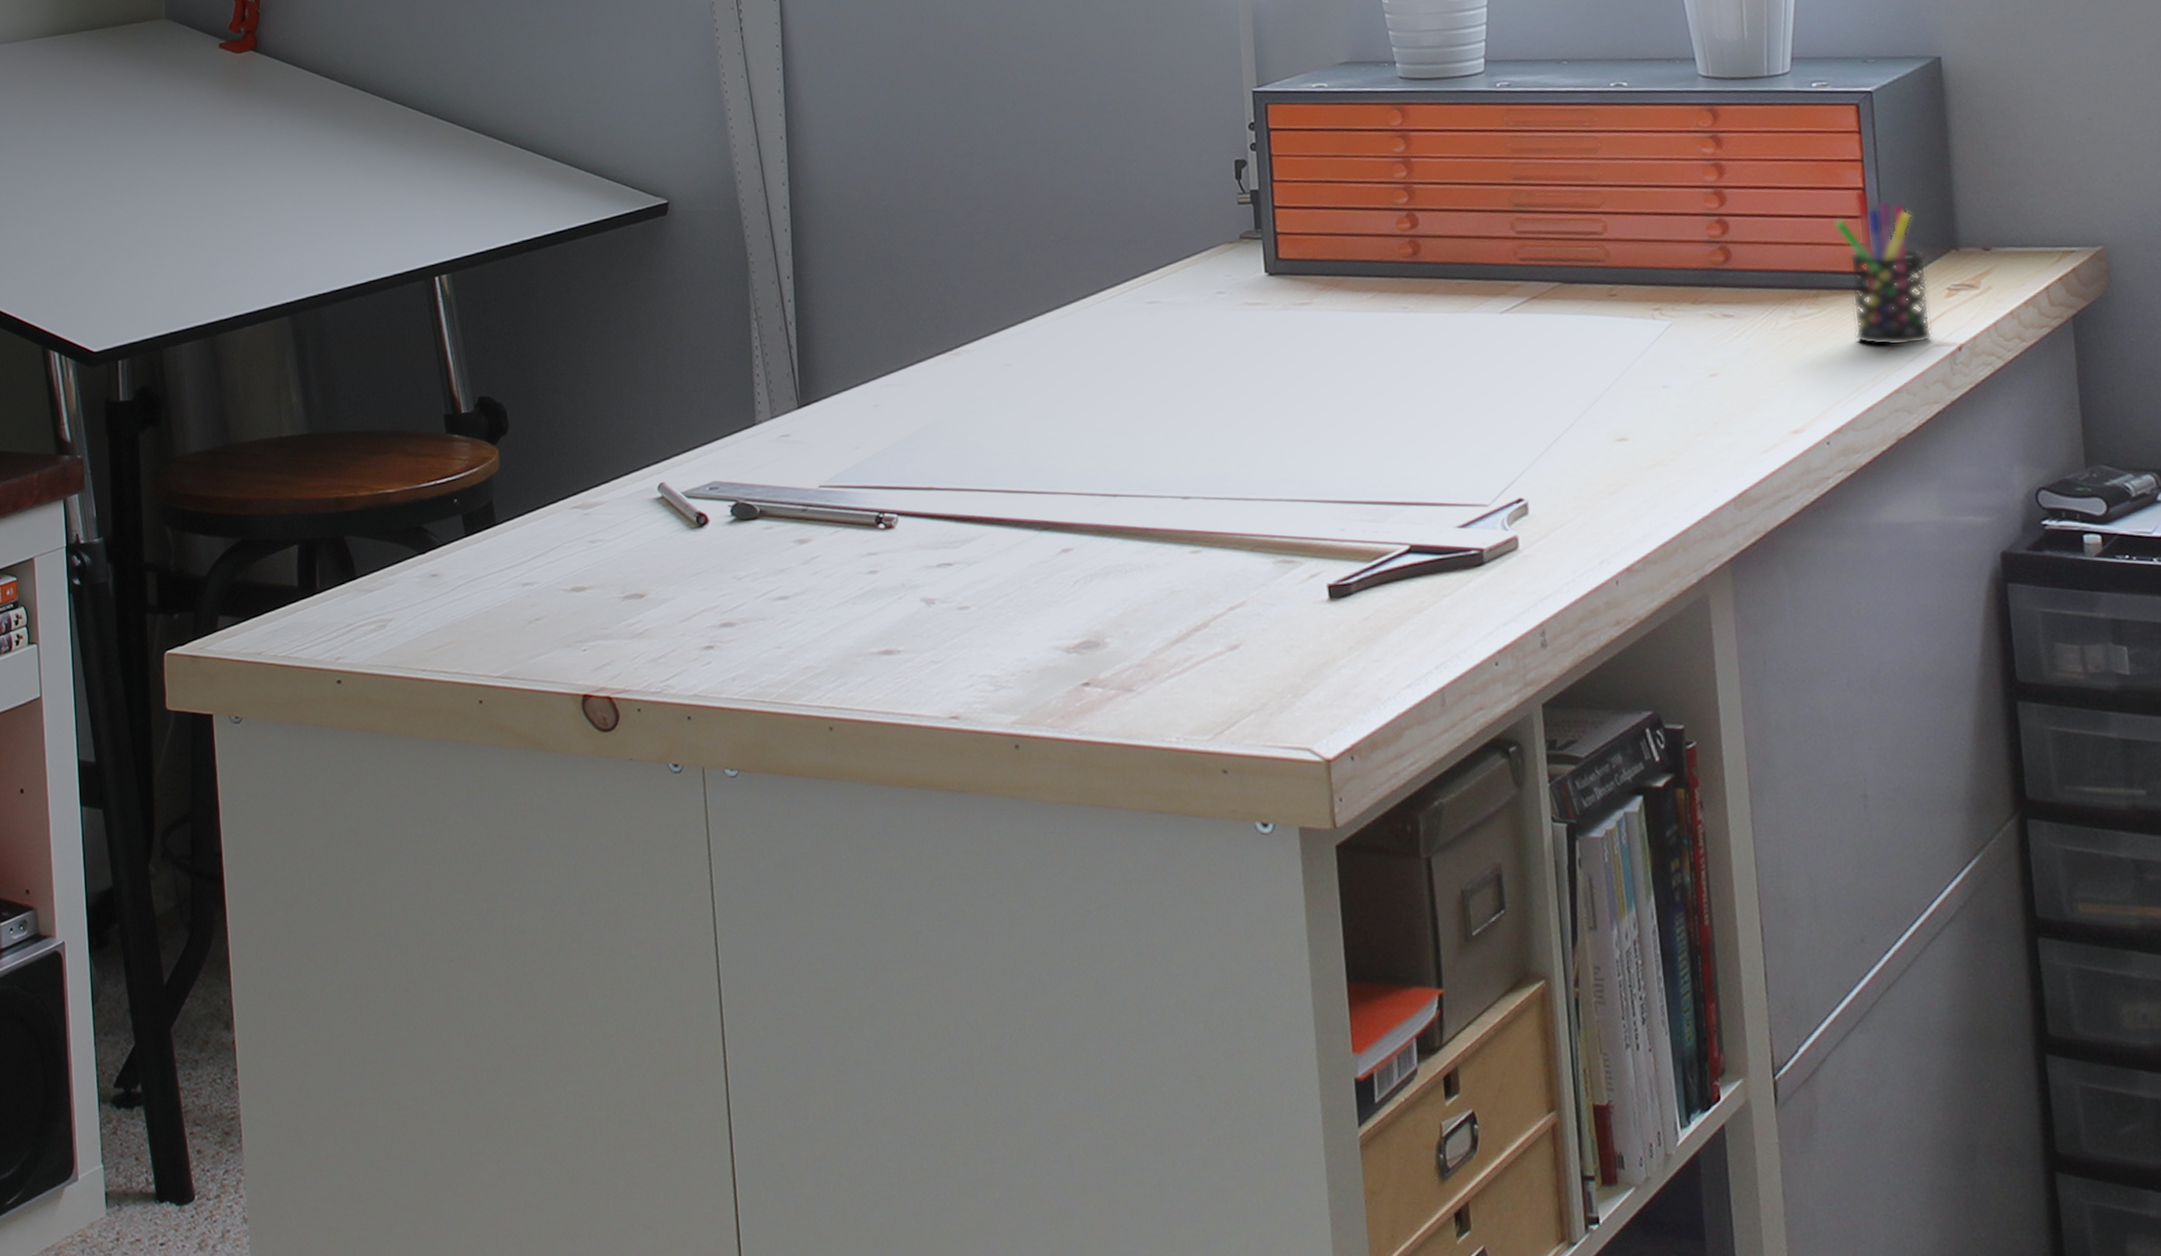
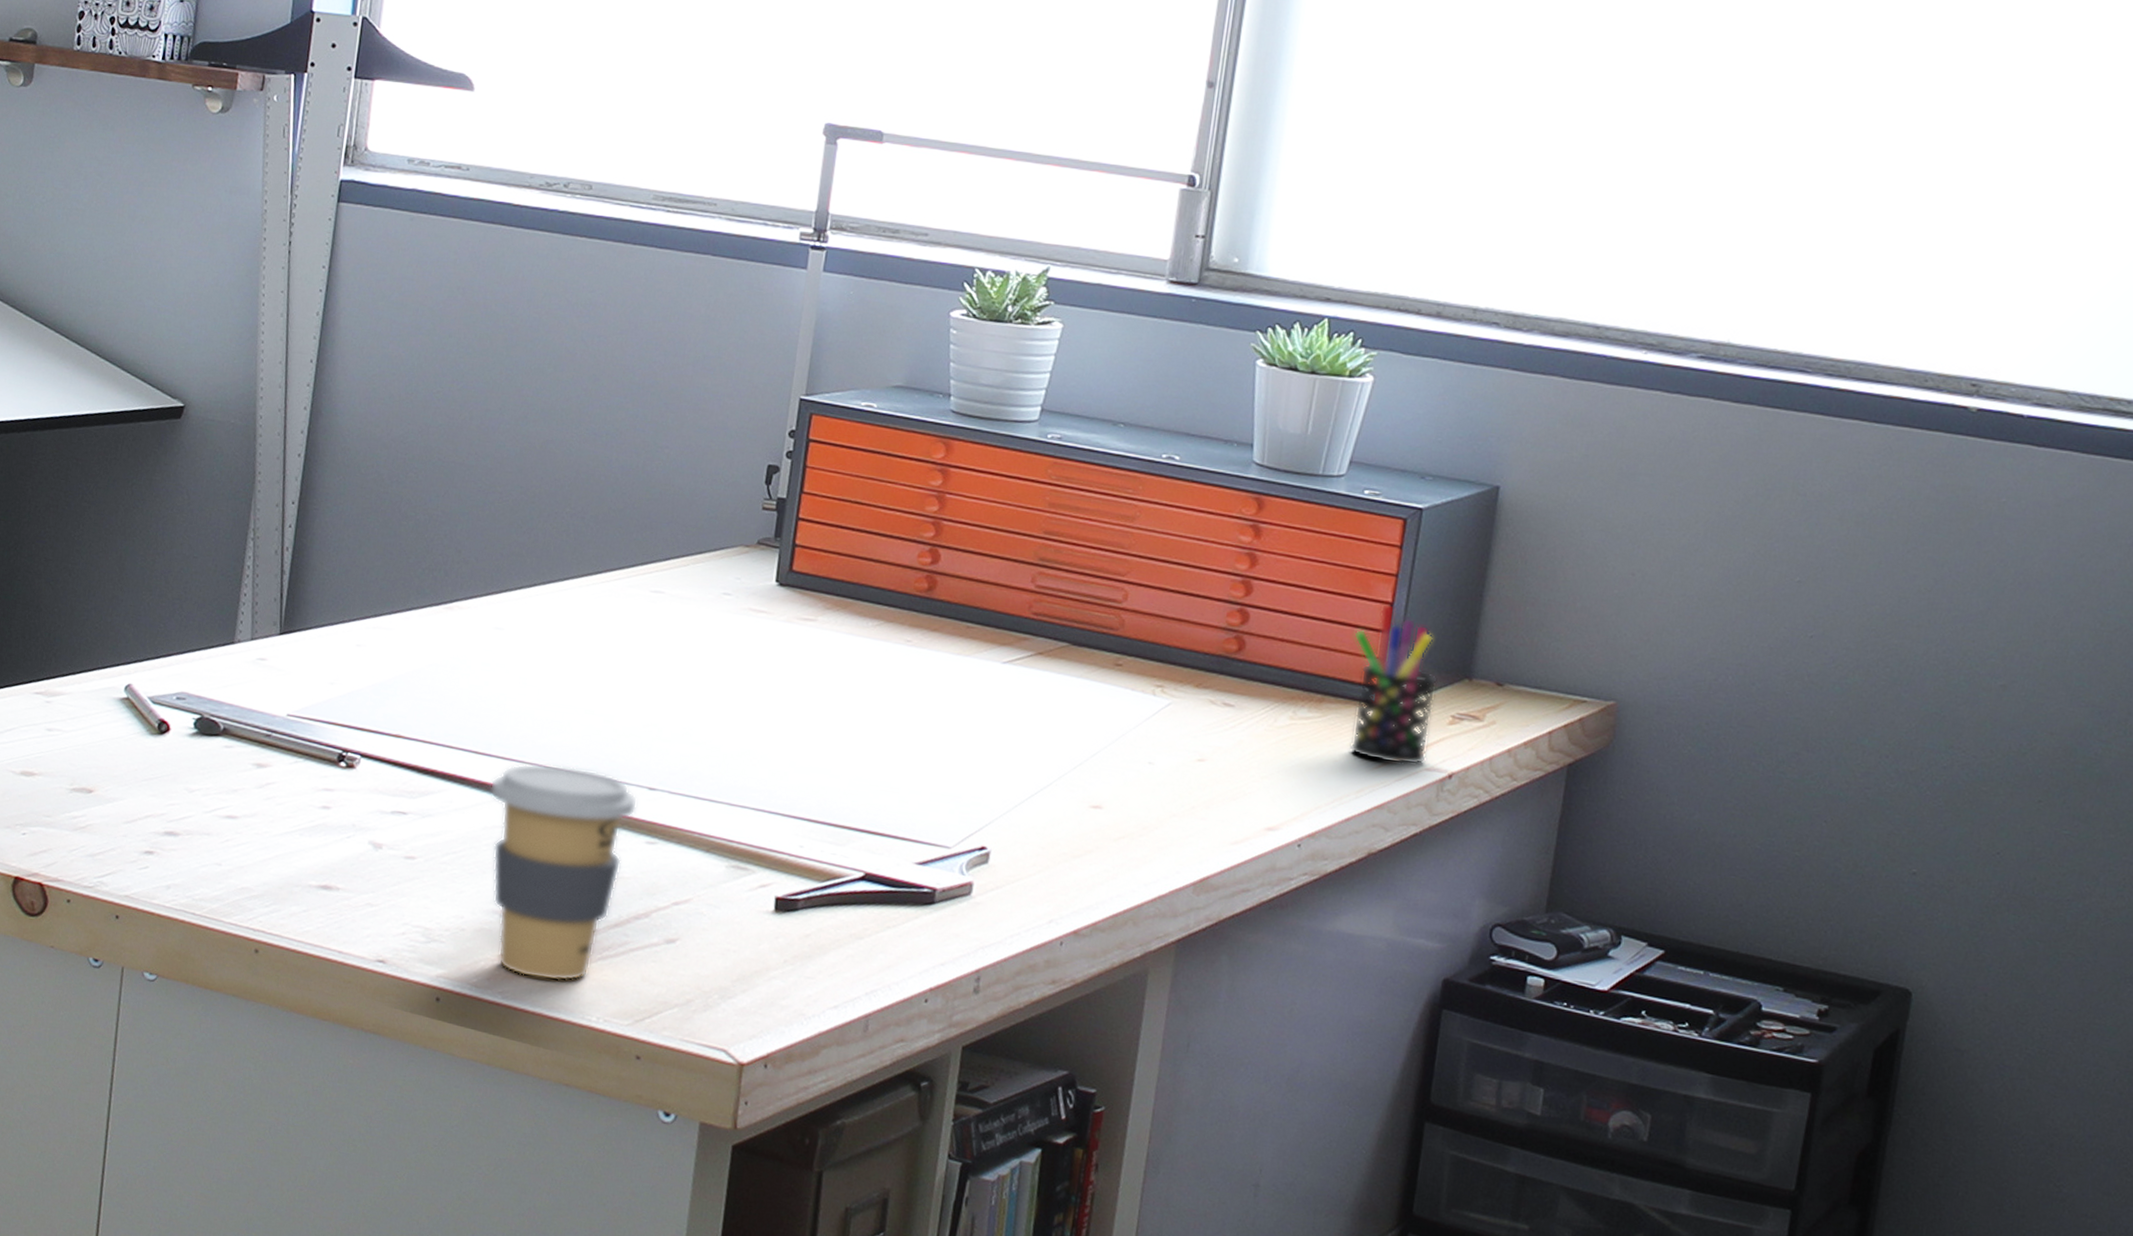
coffee cup: none [1028,489,1175,709] -> present [490,763,638,981]

